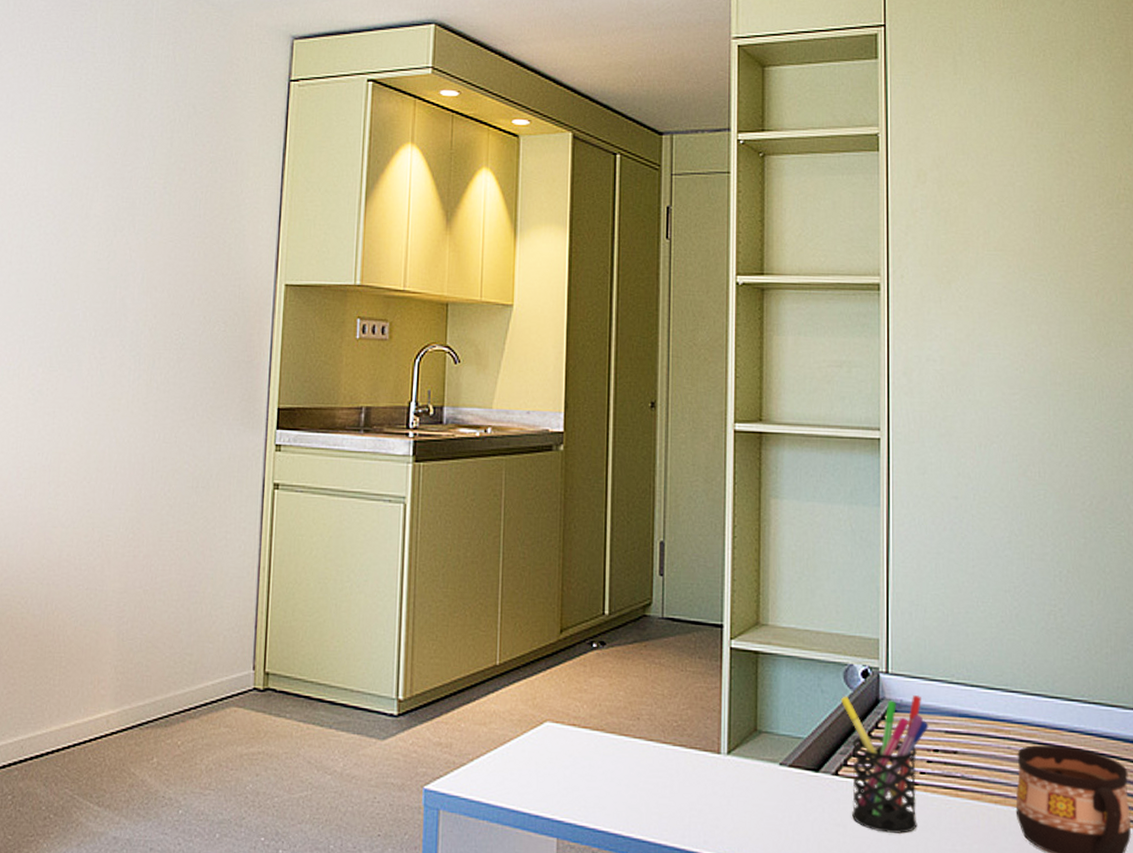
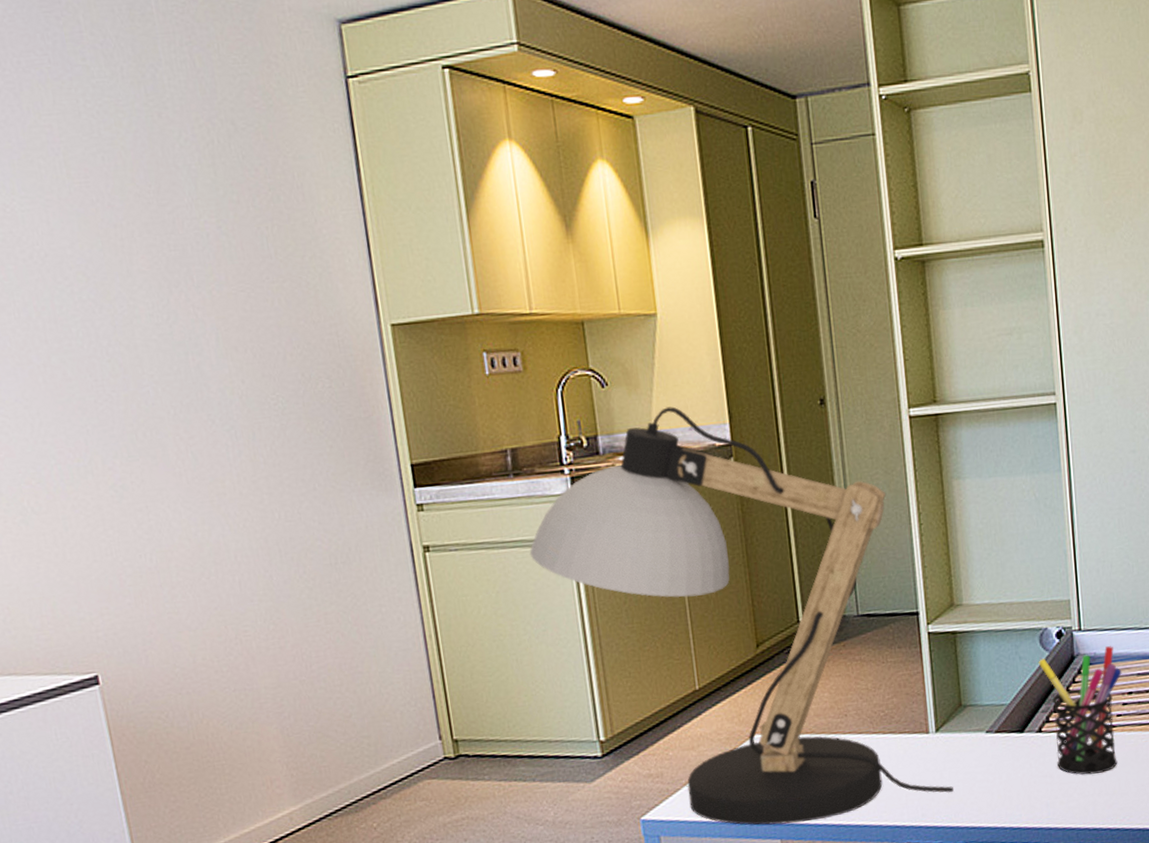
desk lamp: none [365,389,740,825] -> present [529,406,954,825]

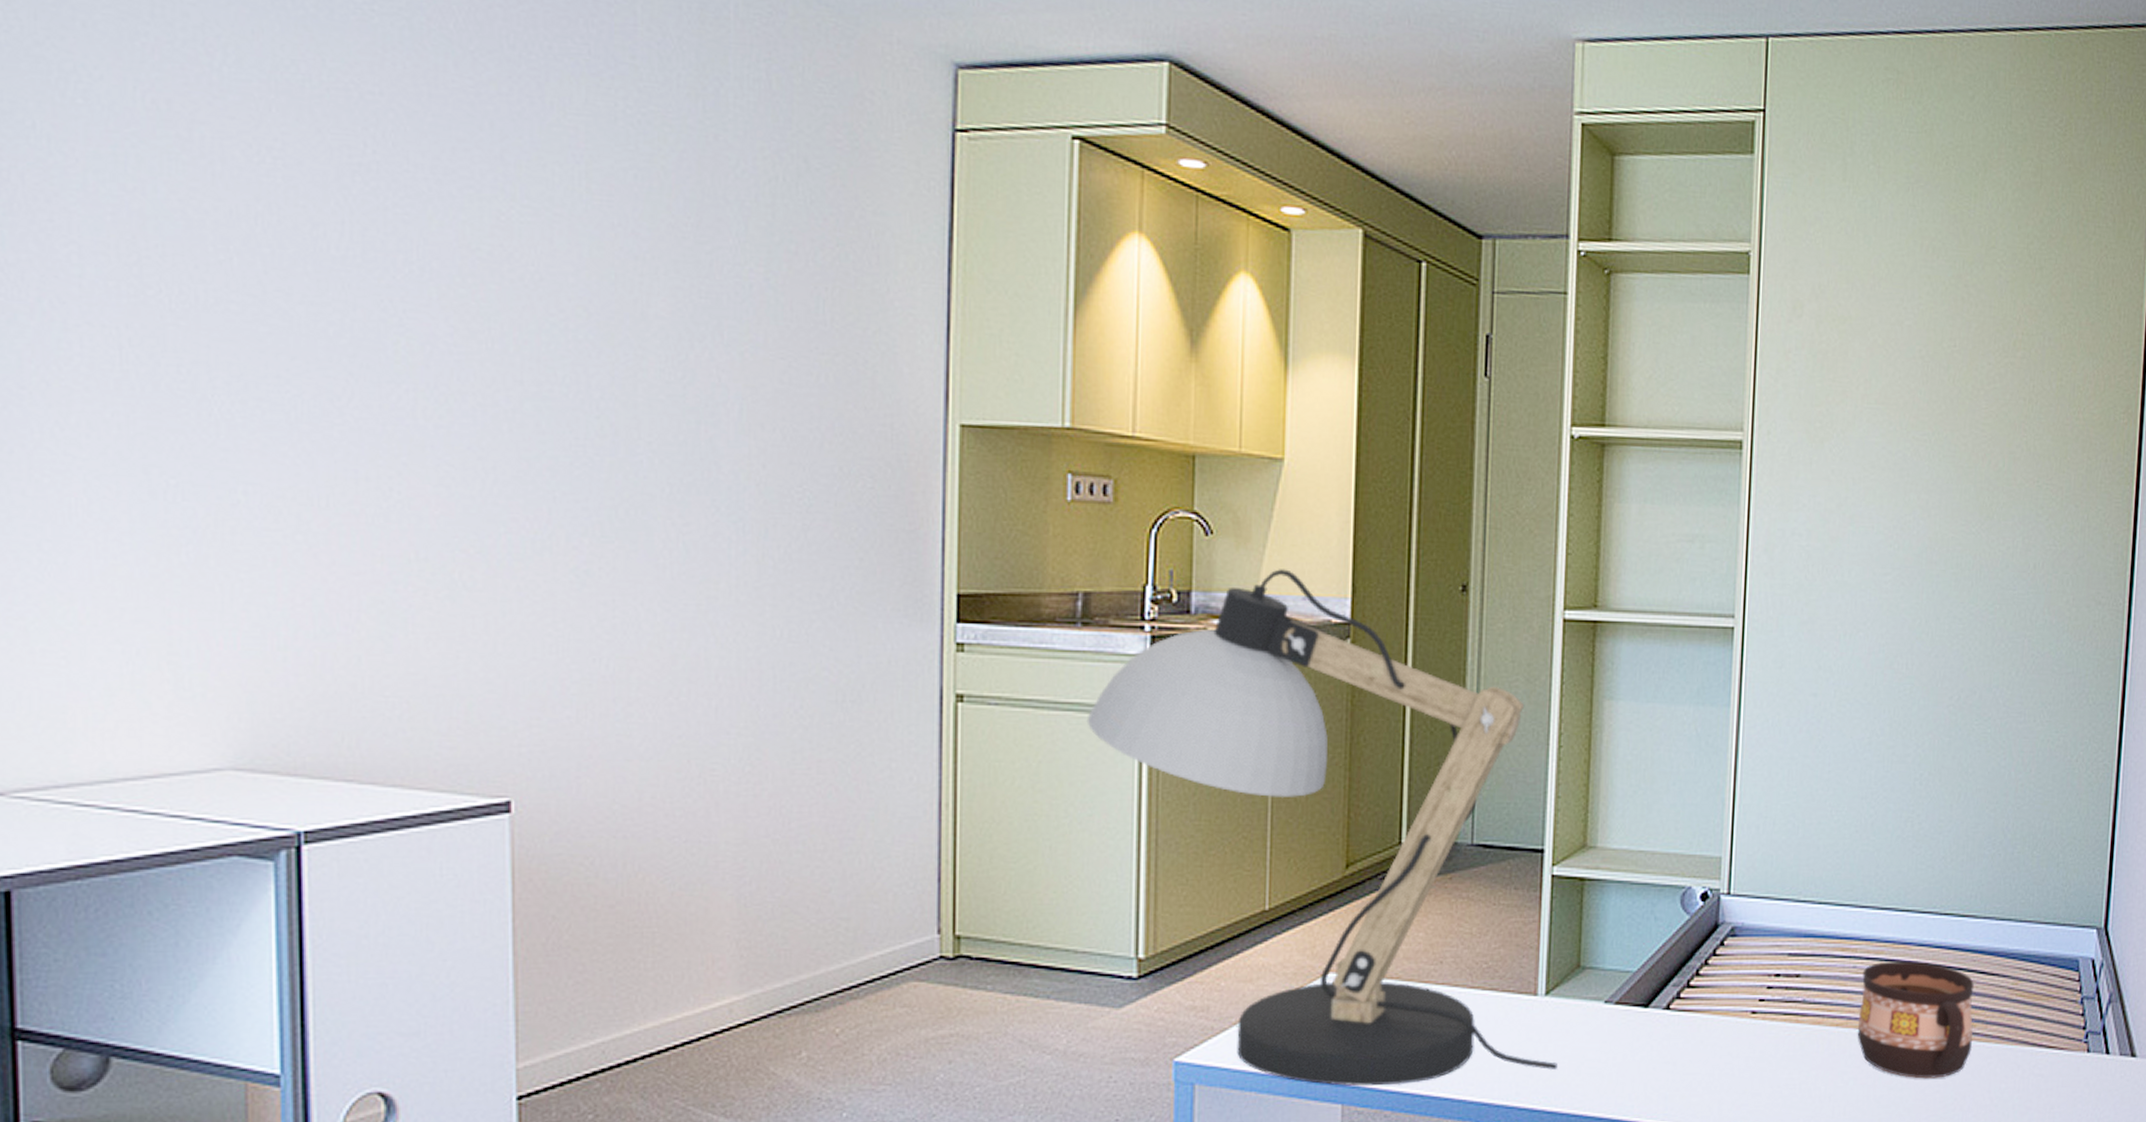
pen holder: present [1038,646,1122,775] -> none [1675,917,1771,1067]

